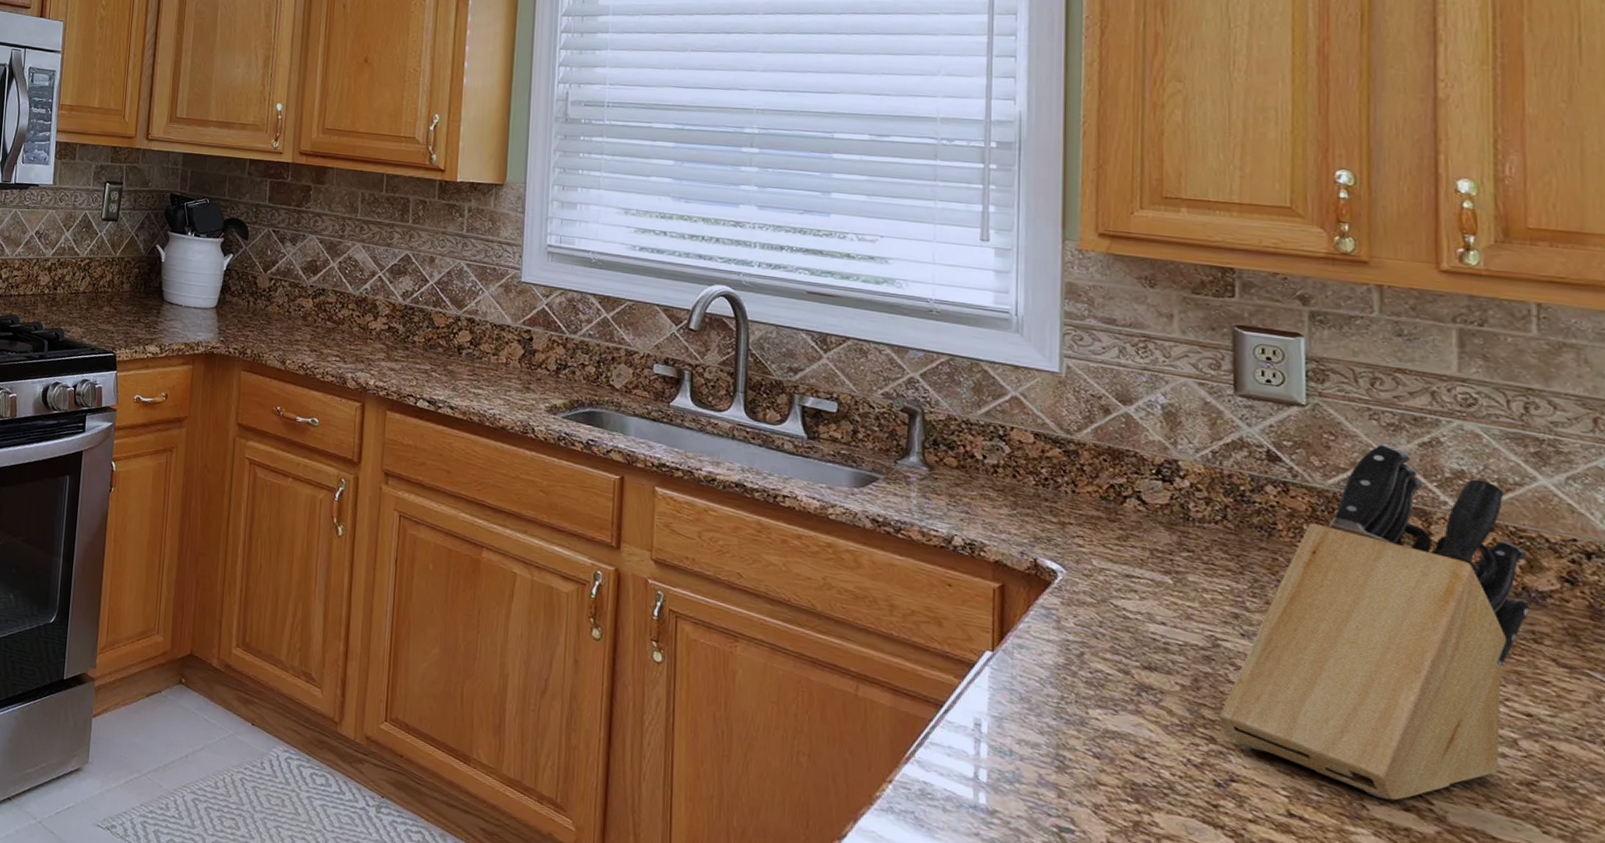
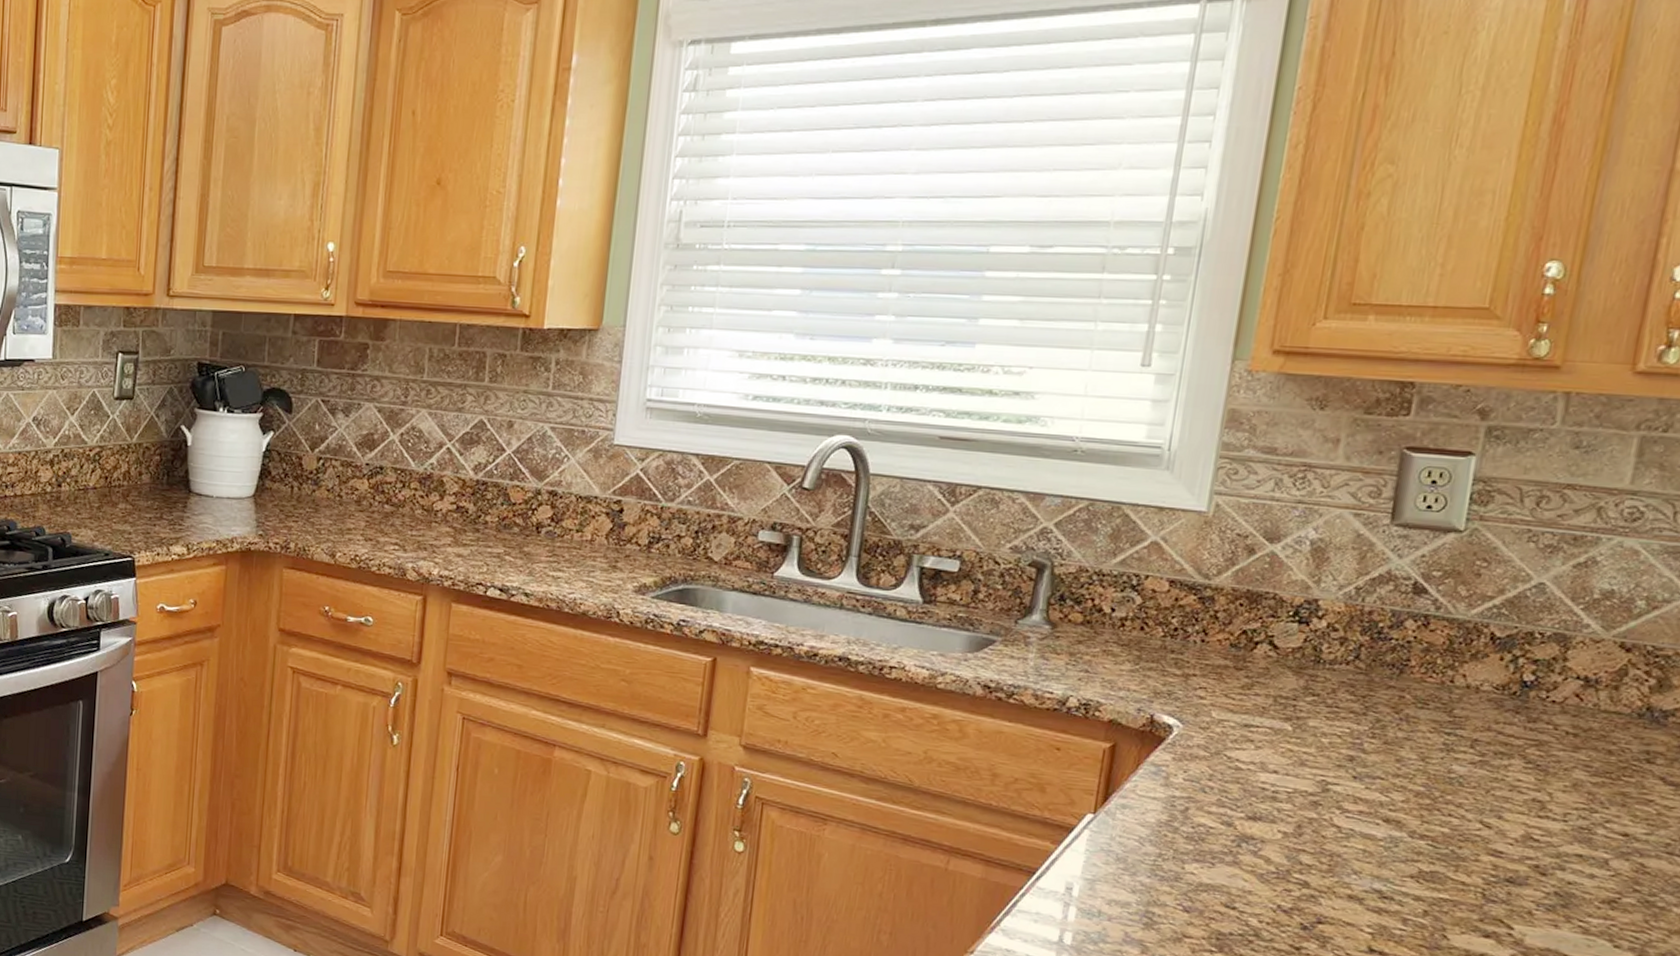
knife block: present [1218,442,1530,801] -> none [1315,566,1660,929]

